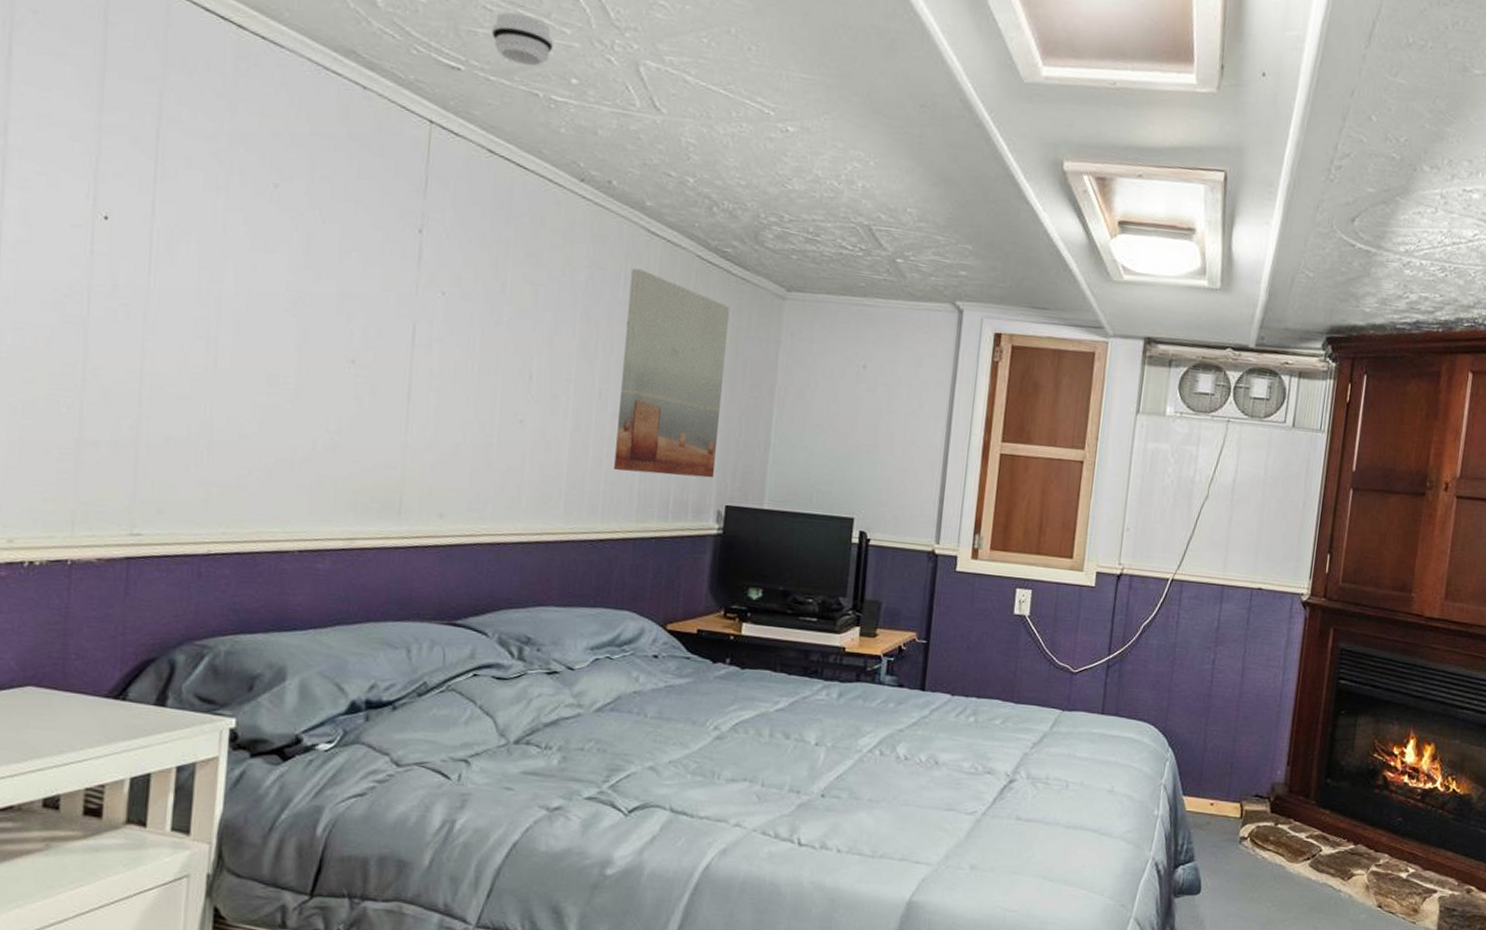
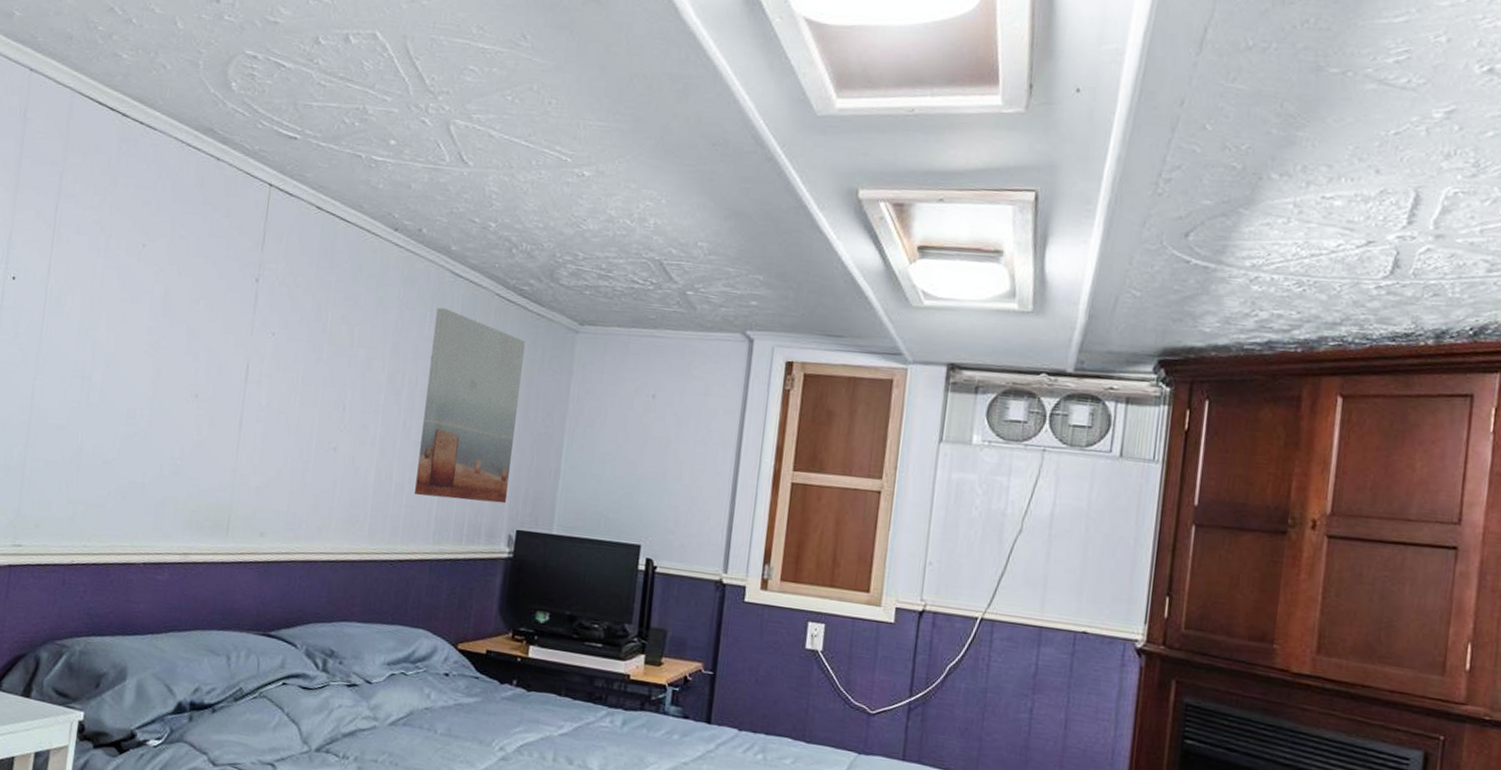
smoke detector: present [491,12,554,66] -> none [324,86,377,131]

